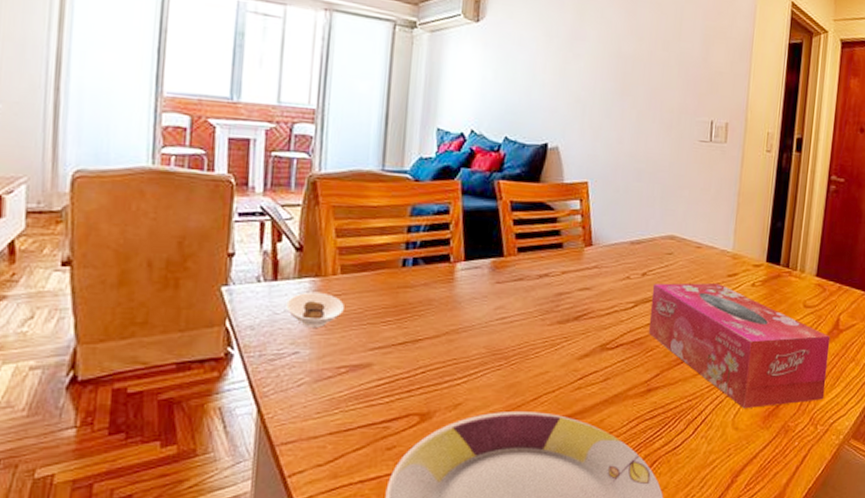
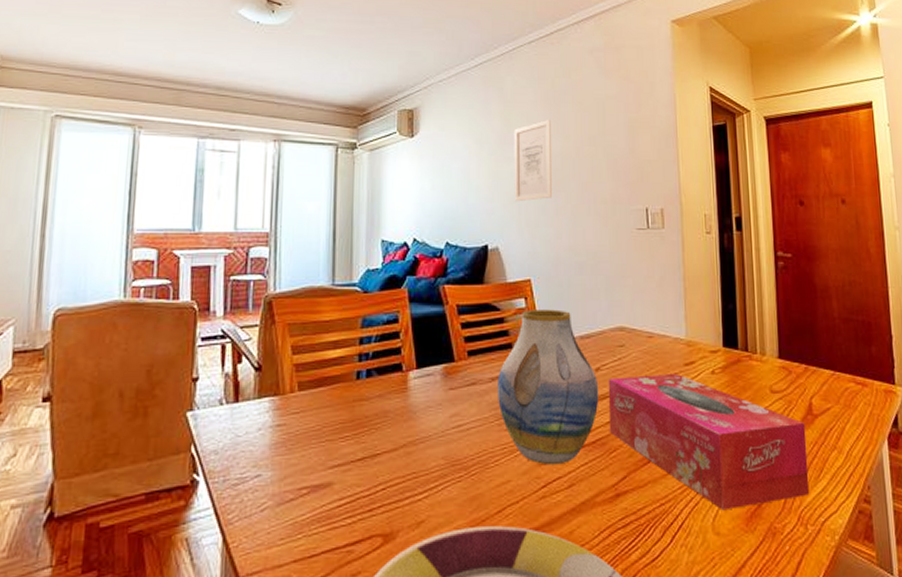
saucer: present [286,293,344,328] -> none [247,412,303,448]
vase: none [543,211,644,360] -> present [496,309,599,465]
wall art: none [579,17,626,102] -> present [513,119,553,202]

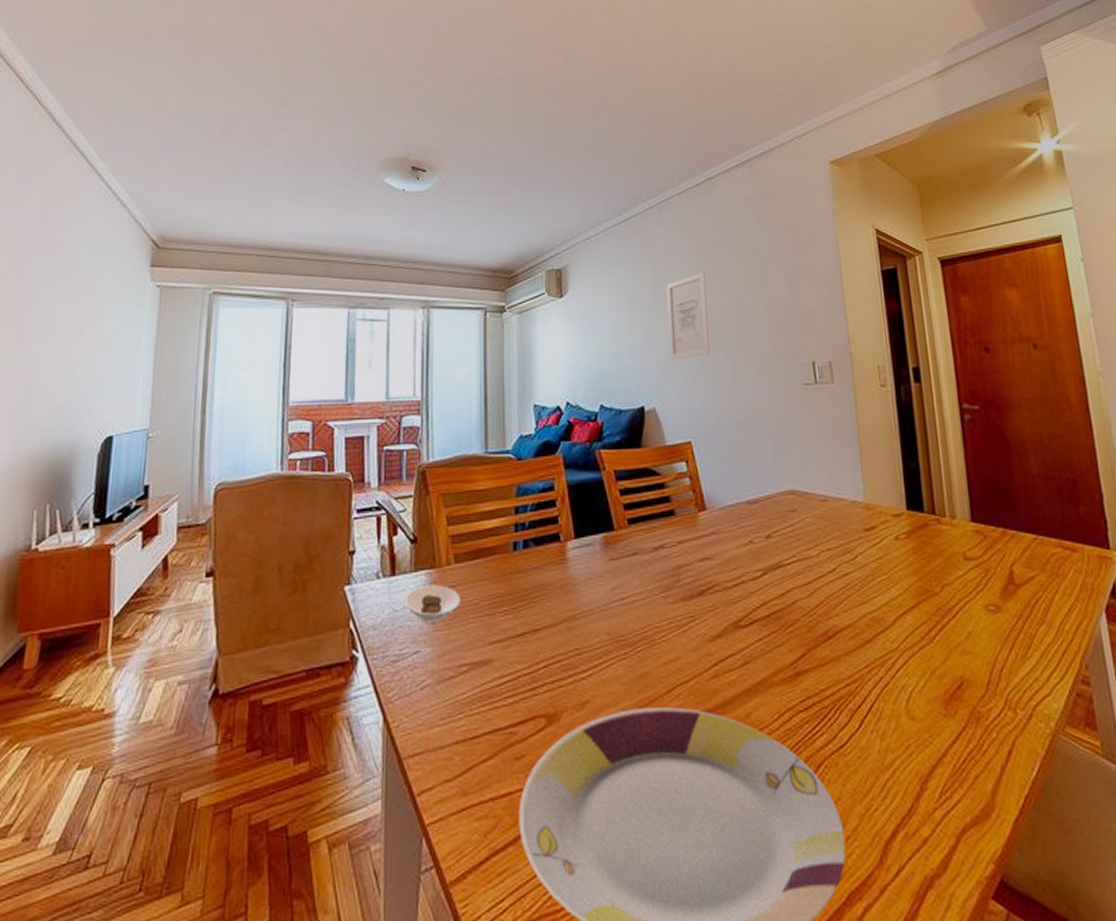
saucer: none [247,412,303,448] -> present [405,585,460,623]
vase: present [496,309,599,465] -> none [660,473,772,642]
tissue box: present [608,373,810,511] -> none [780,539,1017,692]

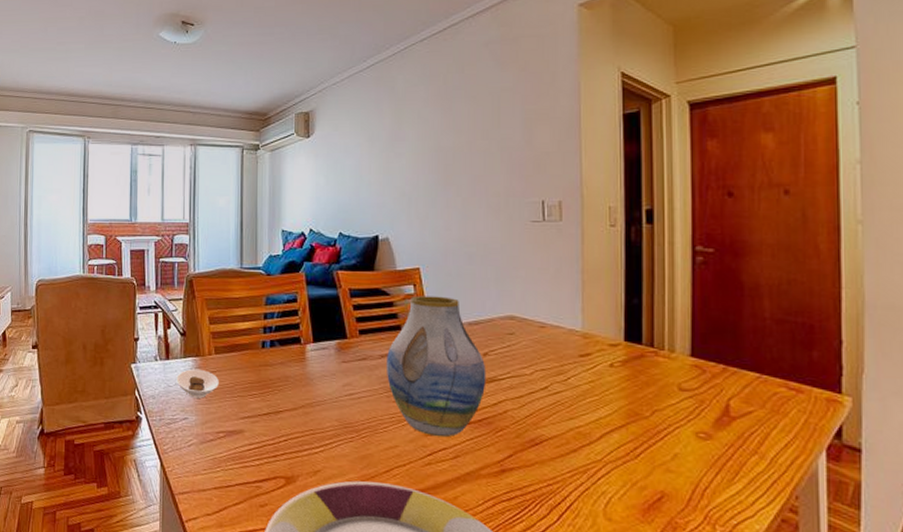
vase: none [660,473,772,642] -> present [385,296,486,437]
wall art: present [666,272,711,360] -> none [404,115,443,196]

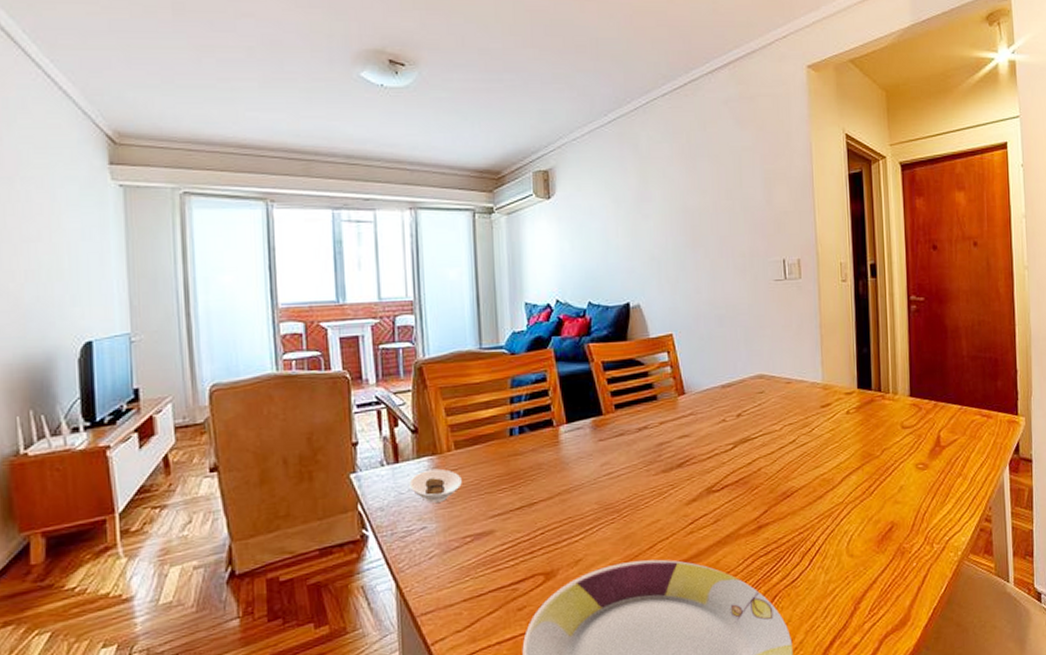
vase: present [385,296,486,437] -> none [643,361,741,504]

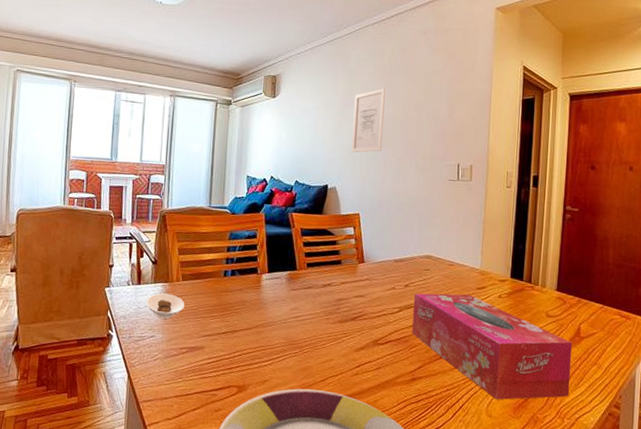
wall art: none [650,174,692,259] -> present [351,87,385,153]
tissue box: none [749,415,936,536] -> present [411,293,573,400]

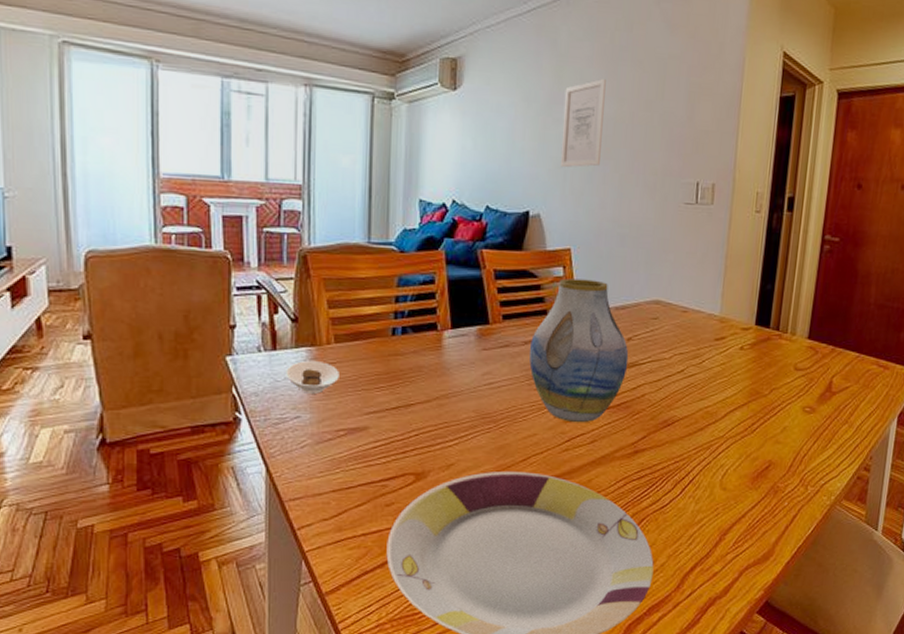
vase: none [327,236,407,353] -> present [529,278,629,423]
tissue box: present [411,293,573,400] -> none [634,346,823,470]

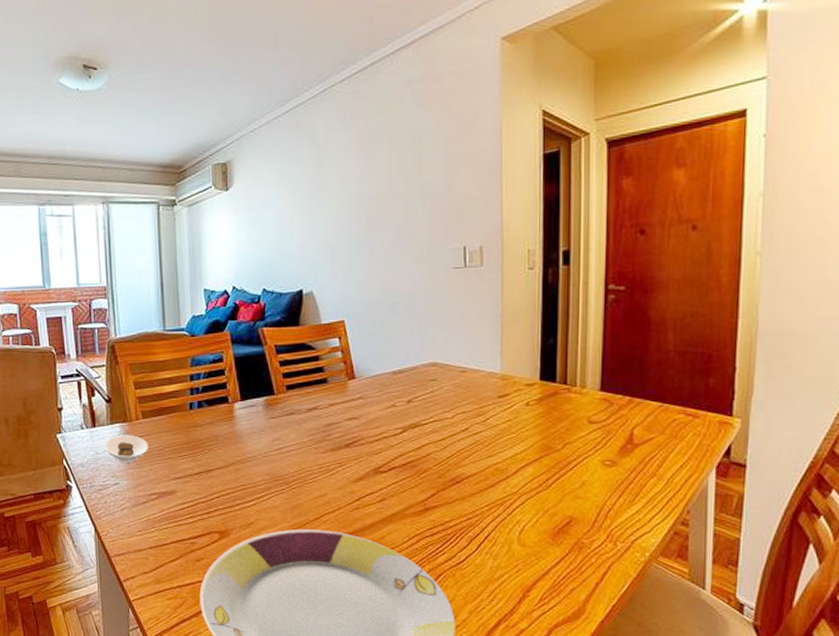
vase: present [529,278,629,423] -> none [313,347,410,483]
wall art: present [559,78,606,168] -> none [326,161,366,248]

